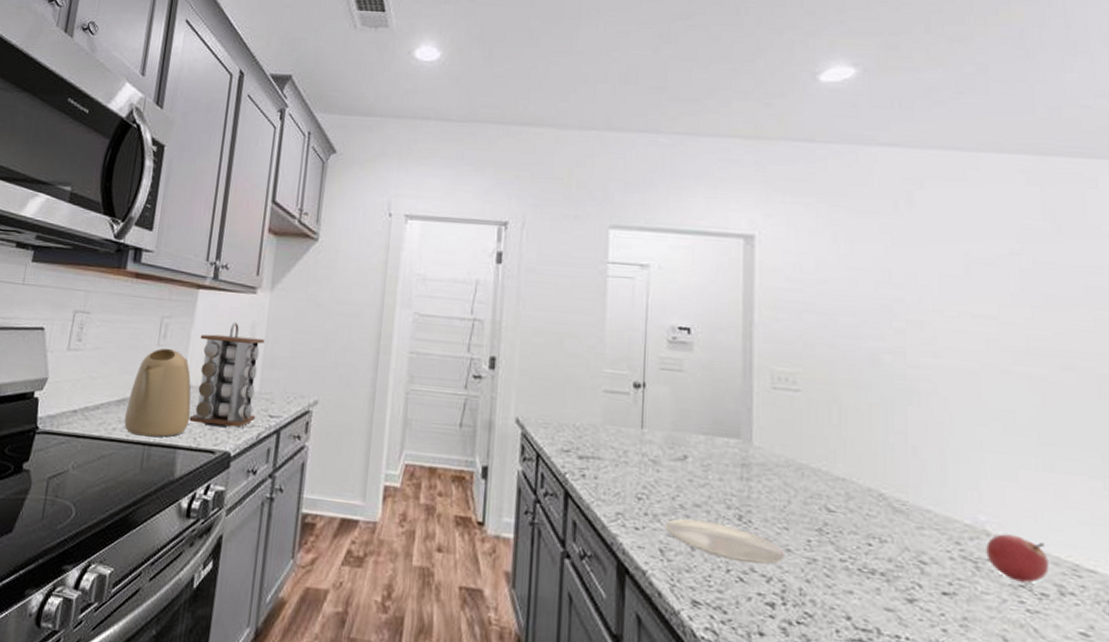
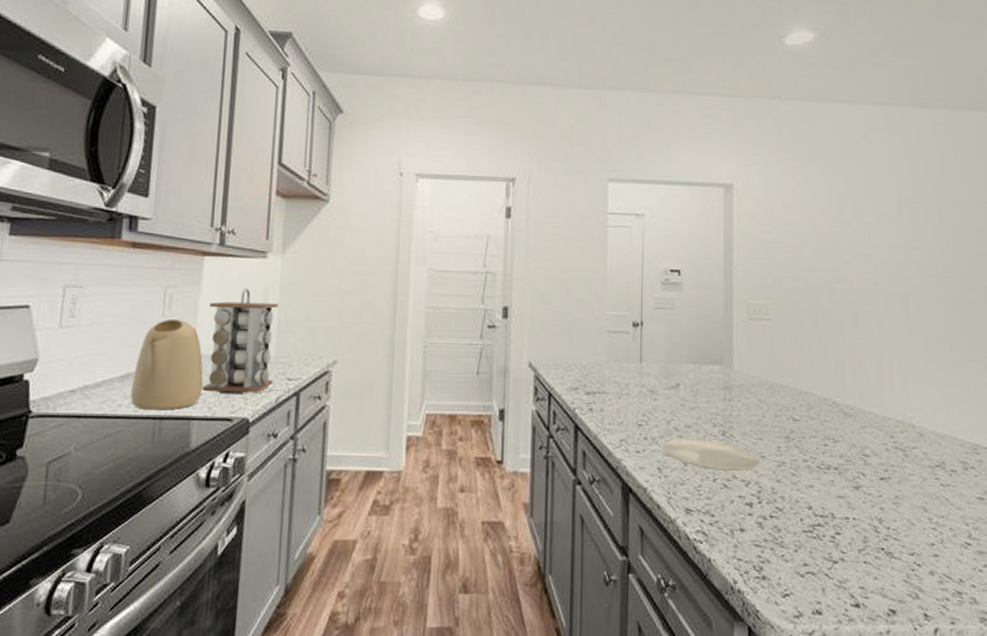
fruit: present [986,534,1049,583] -> none [912,425,957,463]

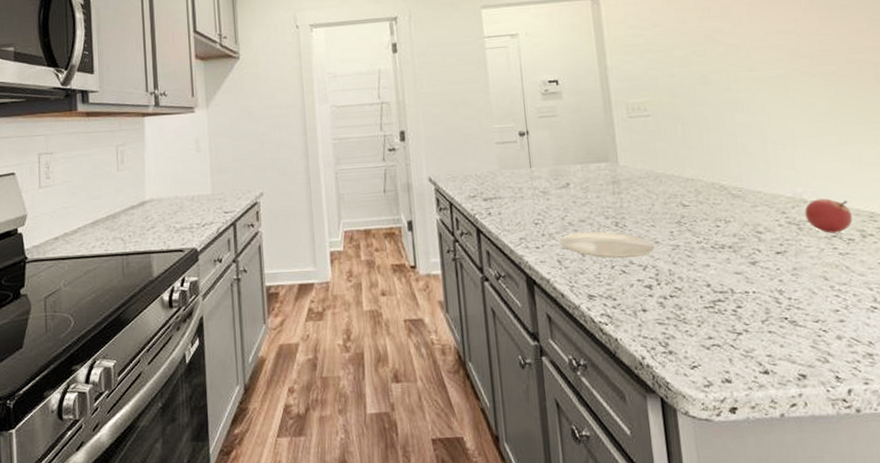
kettle: present [130,318,203,410] -> none [100,171,157,249]
spice rack: present [202,288,279,393] -> none [153,139,213,229]
fruit: none [912,425,957,463] -> present [804,198,853,233]

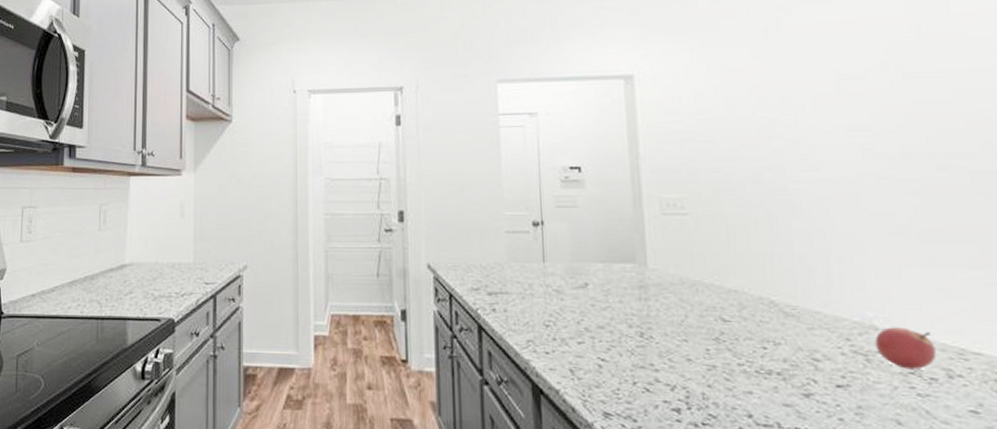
plate: present [559,231,655,259] -> none [573,339,687,375]

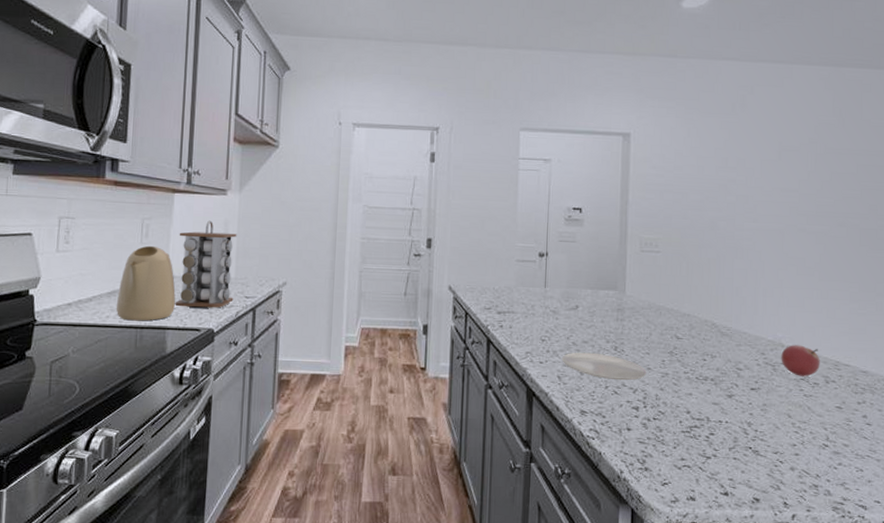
kettle: none [77,232,134,312] -> present [116,245,176,321]
spice rack: none [134,203,194,296] -> present [175,220,237,308]
plate: none [573,339,687,375] -> present [562,352,647,381]

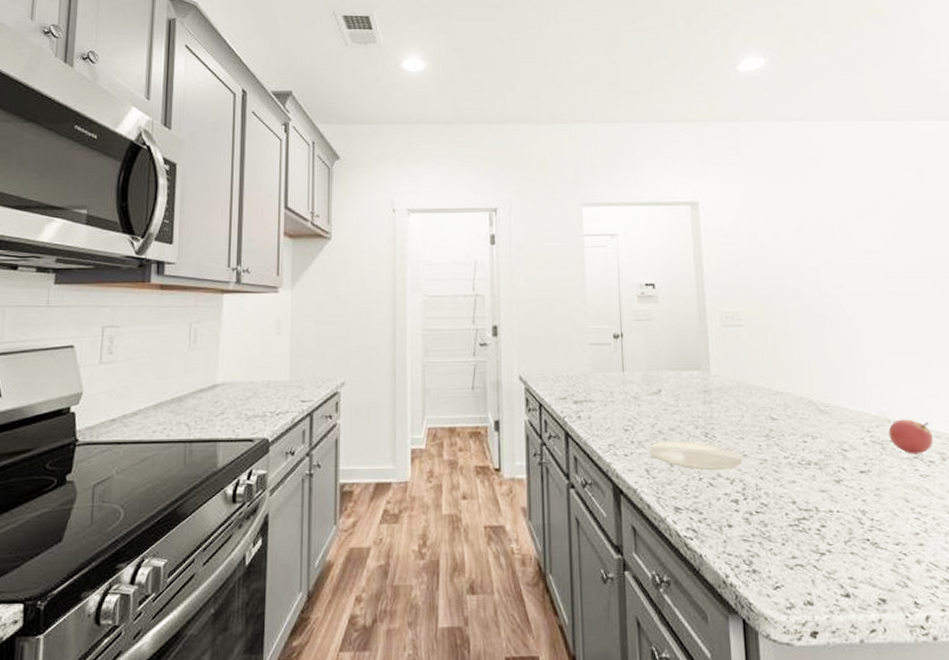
kettle: present [116,245,176,321] -> none [163,351,227,435]
spice rack: present [175,220,237,308] -> none [226,320,290,416]

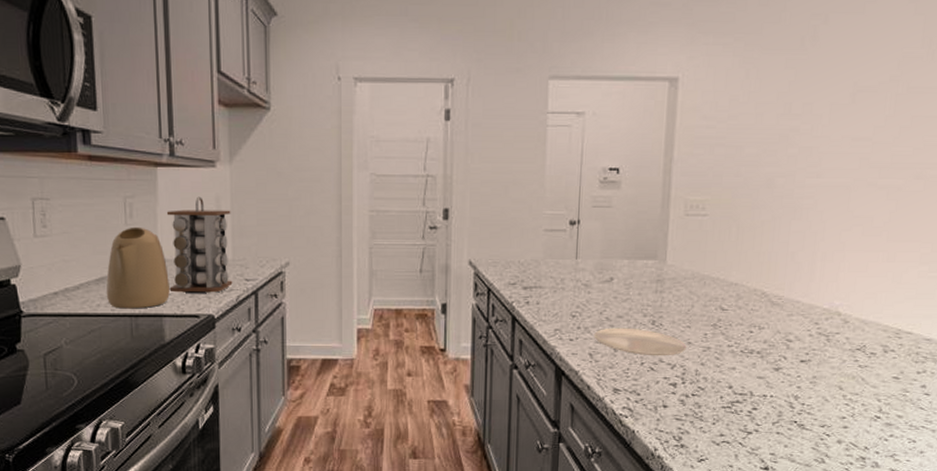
kettle: none [163,351,227,435] -> present [106,226,170,309]
spice rack: none [226,320,290,416] -> present [166,196,233,293]
fruit: present [888,419,933,454] -> none [836,313,880,346]

